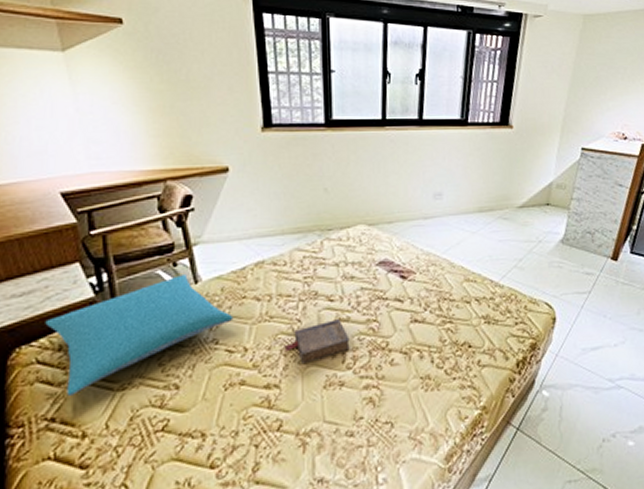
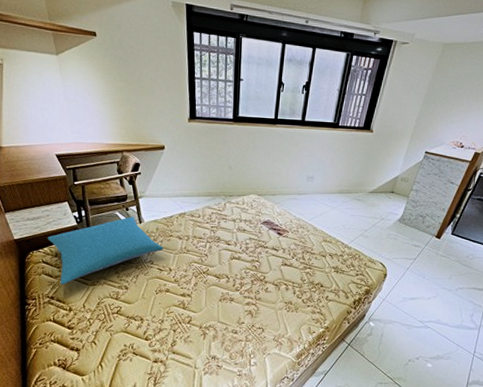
book: present [284,319,350,363] -> none [195,257,239,283]

